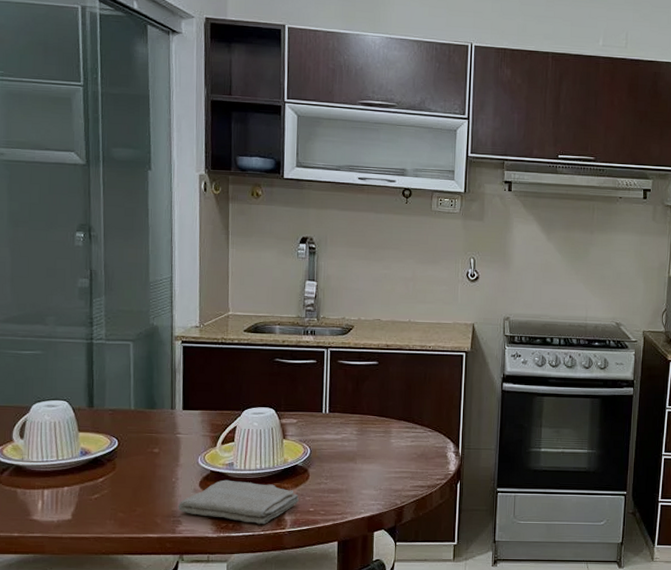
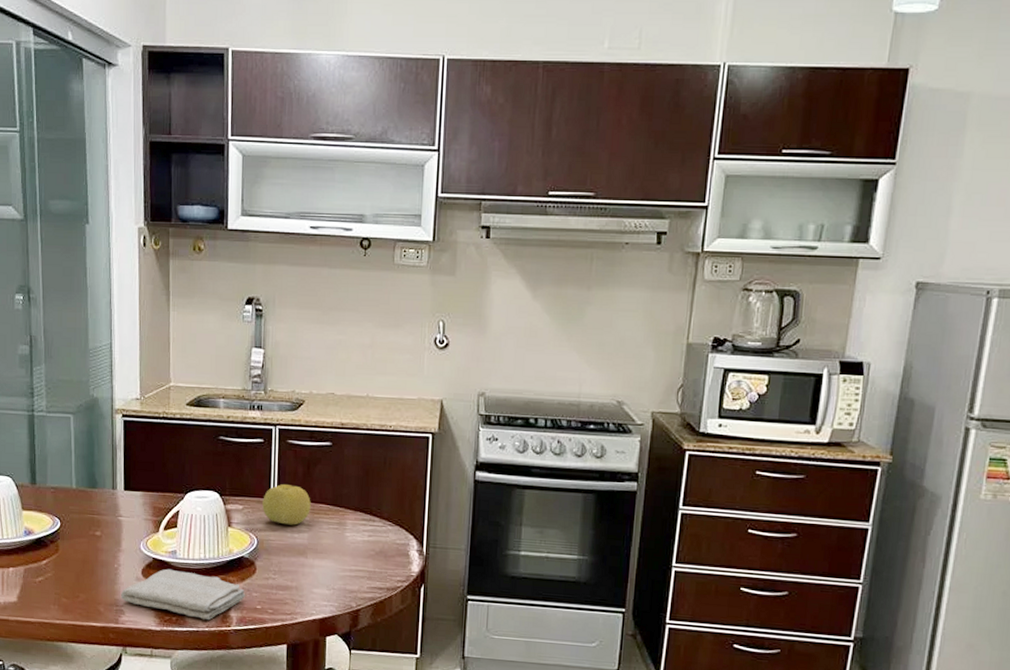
fruit: none [315,399,360,435] -> present [262,484,311,525]

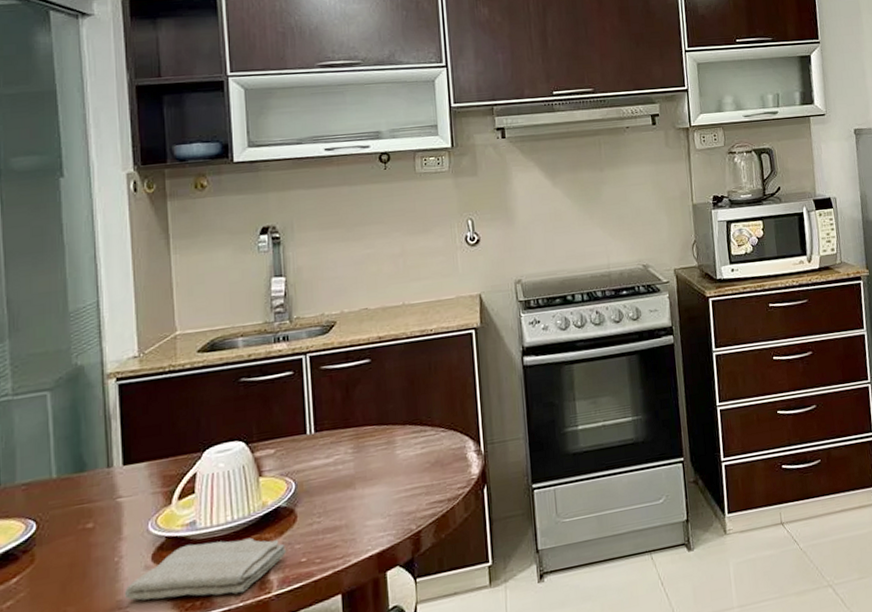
fruit: present [262,484,311,525] -> none [298,412,354,460]

